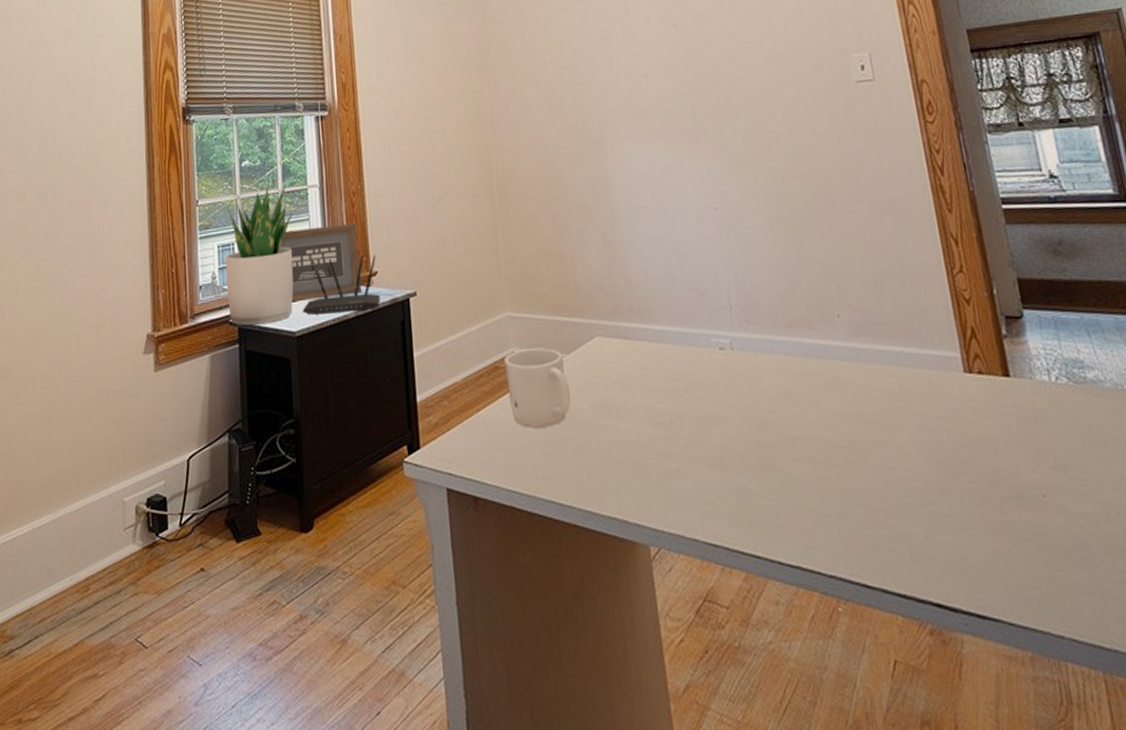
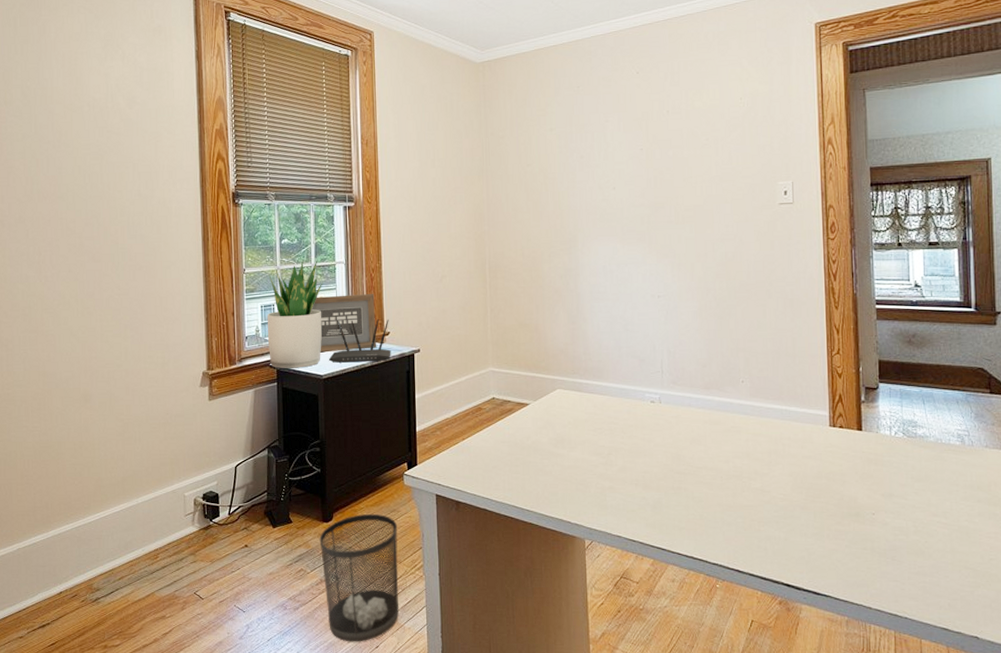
waste bin: none [297,518,406,707] -> present [319,513,399,642]
mug: present [503,347,571,428] -> none [485,395,534,453]

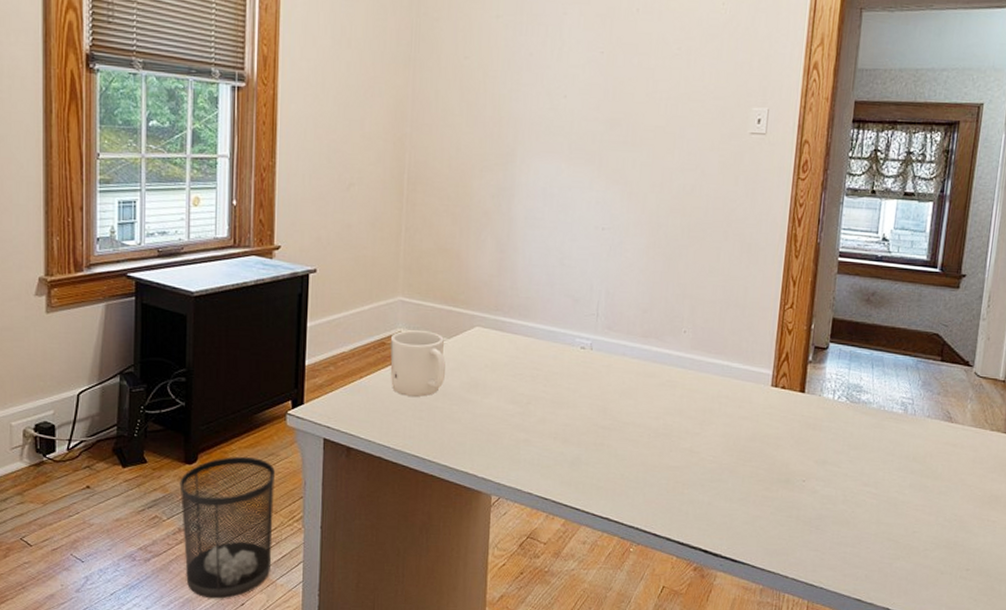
planter: present [267,260,323,368] -> none [125,149,200,282]
picture frame: present [311,294,376,353] -> none [183,196,264,265]
wifi router: present [329,319,391,363] -> none [203,228,281,280]
mug: none [485,395,534,453] -> present [390,329,446,397]

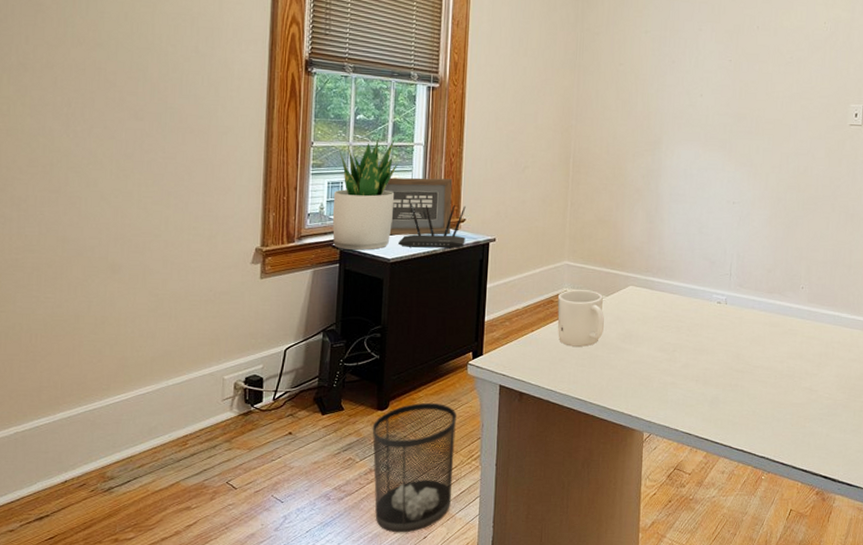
planter: none [125,149,200,282] -> present [332,139,399,250]
picture frame: none [183,196,264,265] -> present [383,177,453,236]
wifi router: none [203,228,281,280] -> present [398,204,466,248]

